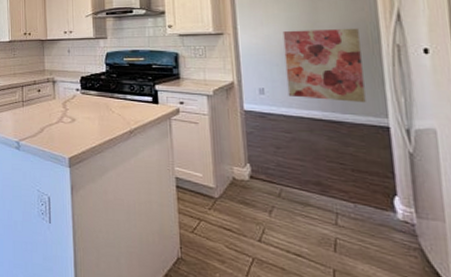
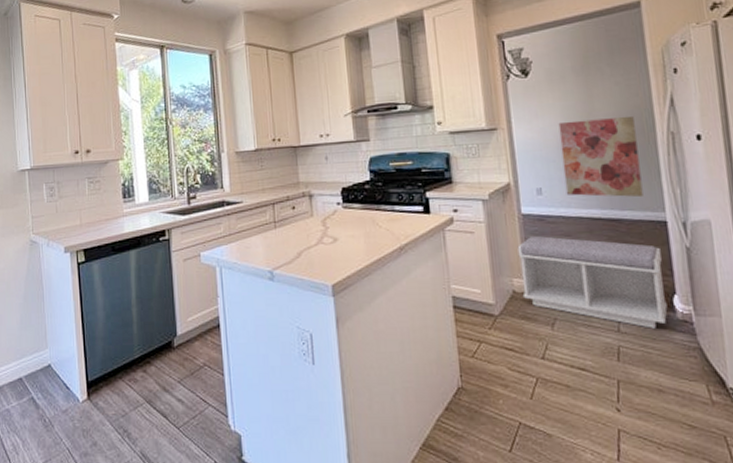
bench: none [239,131,388,226] -> present [517,236,668,329]

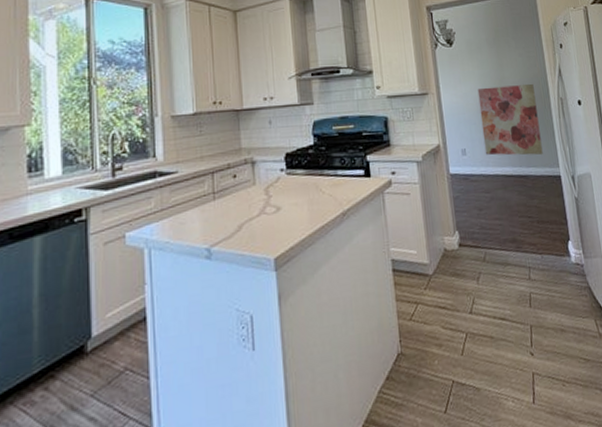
bench: present [517,236,668,329] -> none [447,194,565,274]

